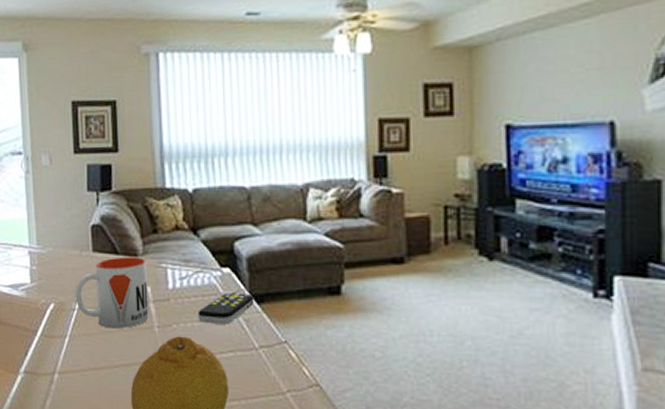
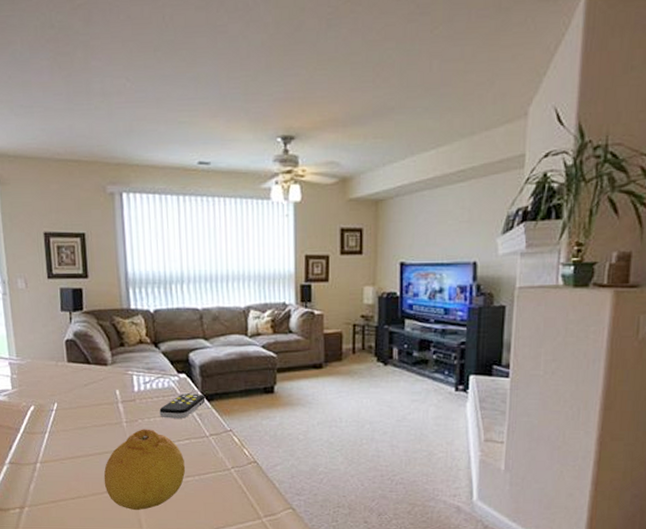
mug: present [75,257,149,329] -> none [52,366,118,425]

